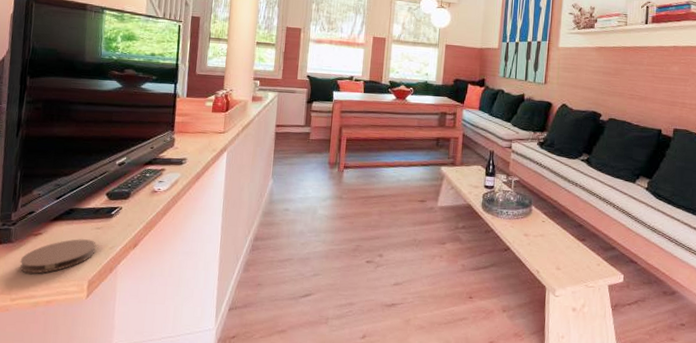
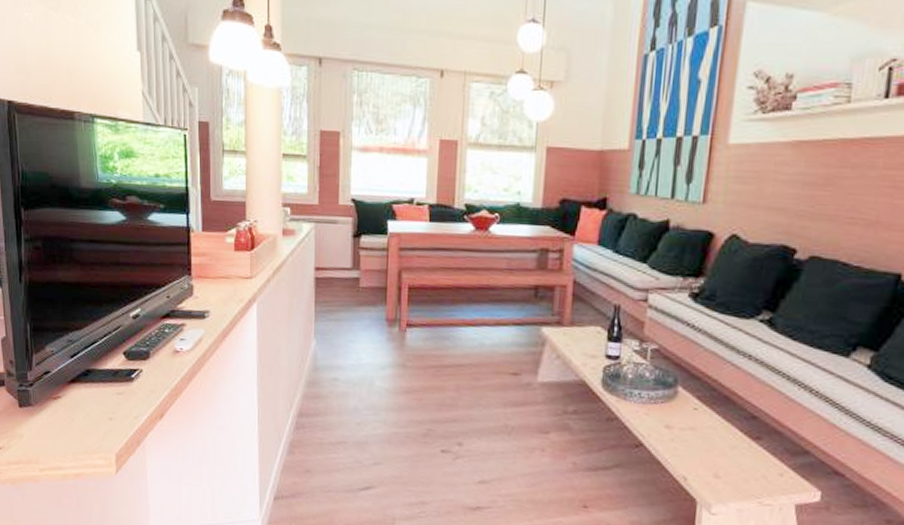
coaster: present [19,239,96,274] -> none [43,405,119,443]

